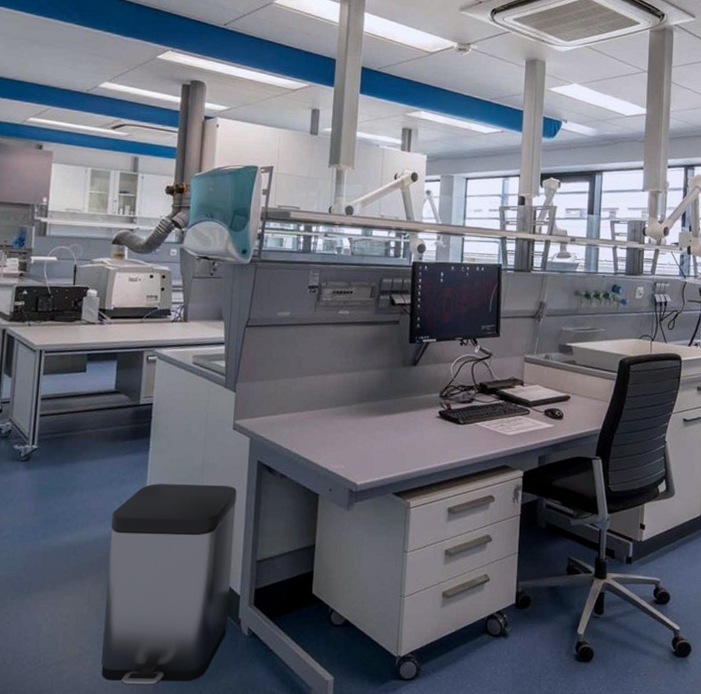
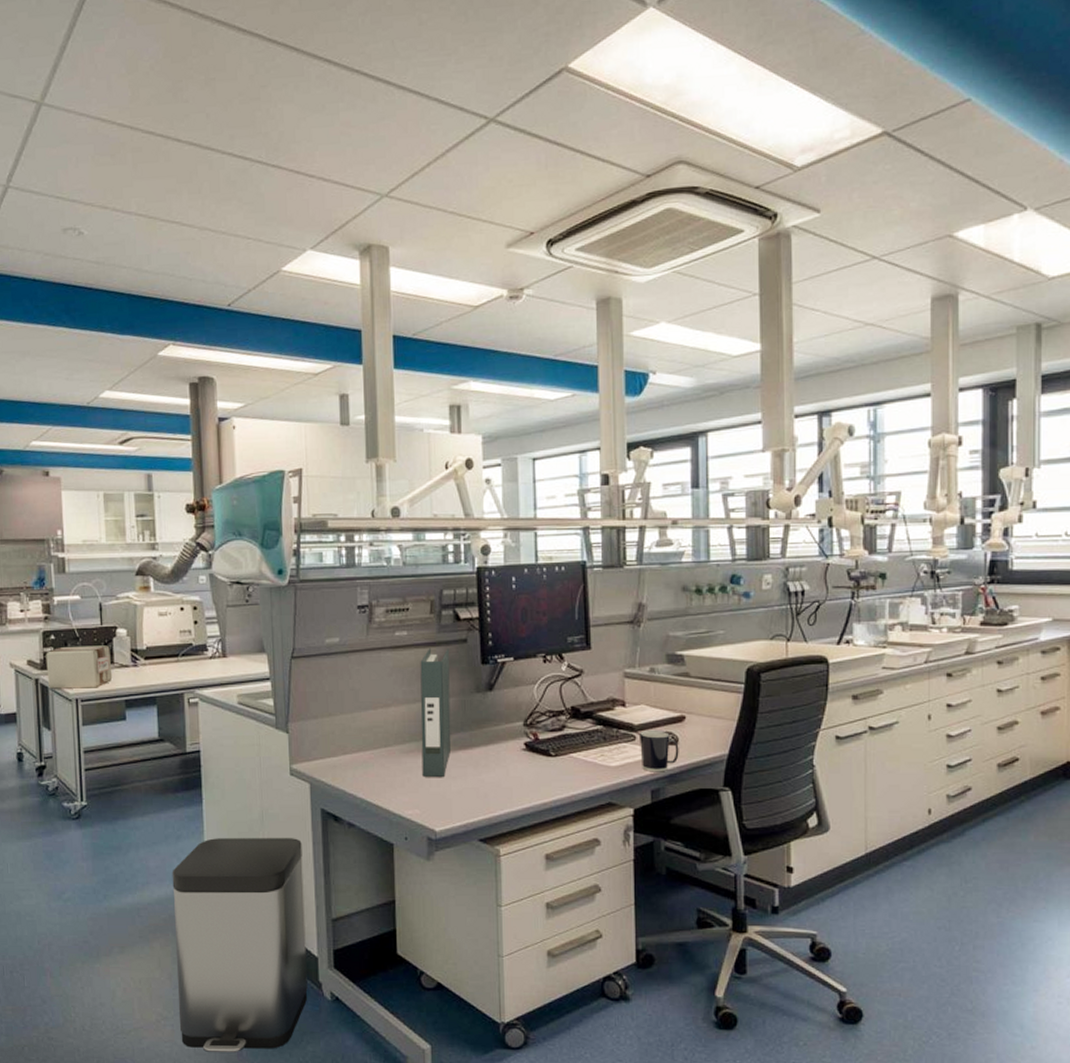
box: none [15,302,79,341] -> present [46,645,113,689]
binder: none [350,326,383,437] -> present [420,648,452,777]
mug: none [532,406,563,442] -> present [638,730,679,772]

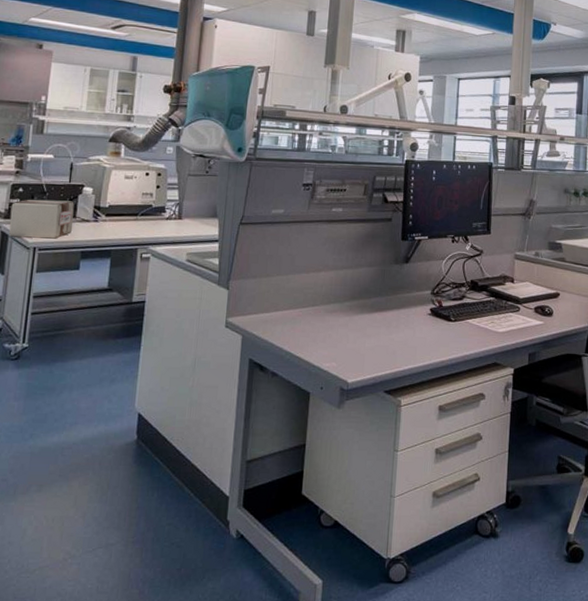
pedal bin: present [172,838,308,1052] -> none [85,382,228,590]
binder: present [420,648,452,777] -> none [342,224,376,335]
mug: present [638,730,679,772] -> none [522,303,553,339]

